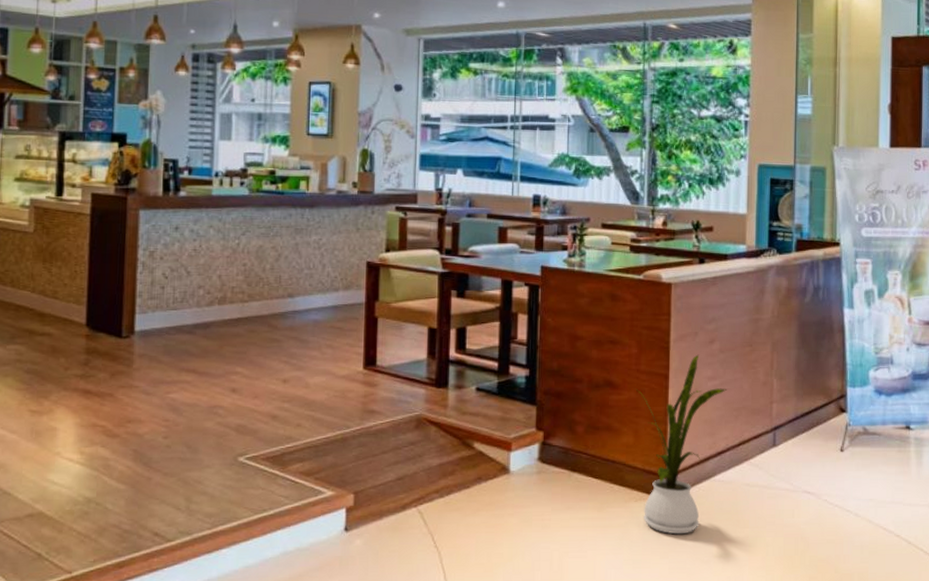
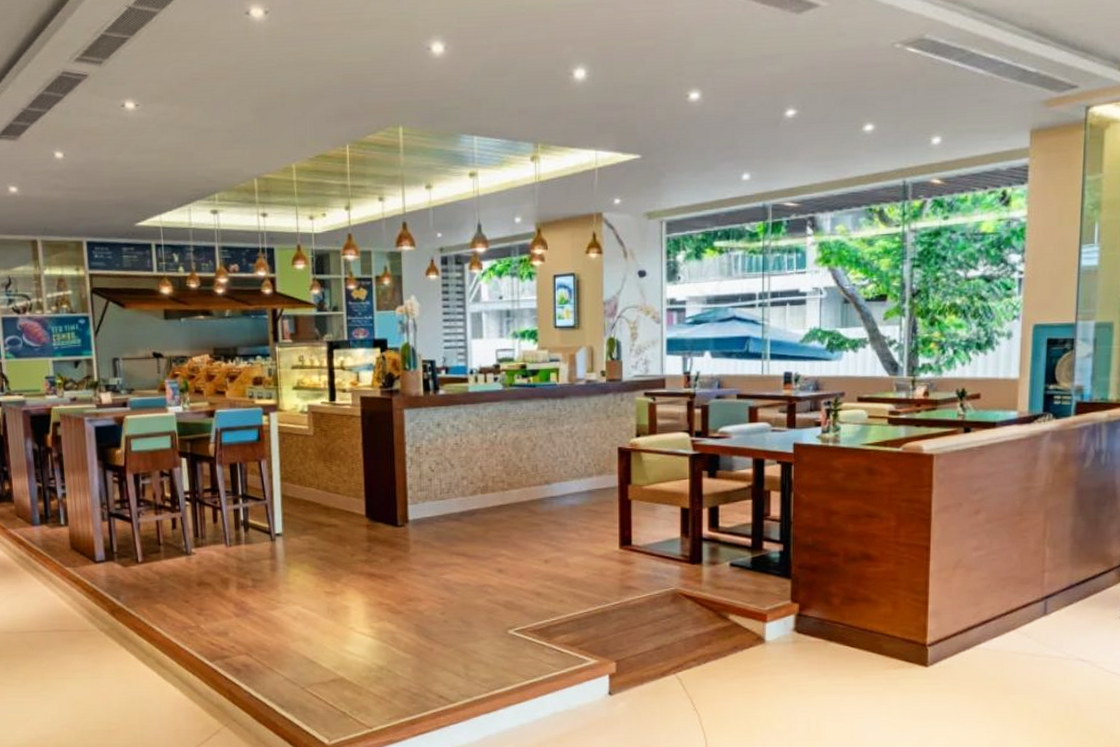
house plant: present [634,354,727,535] -> none [893,525,994,700]

